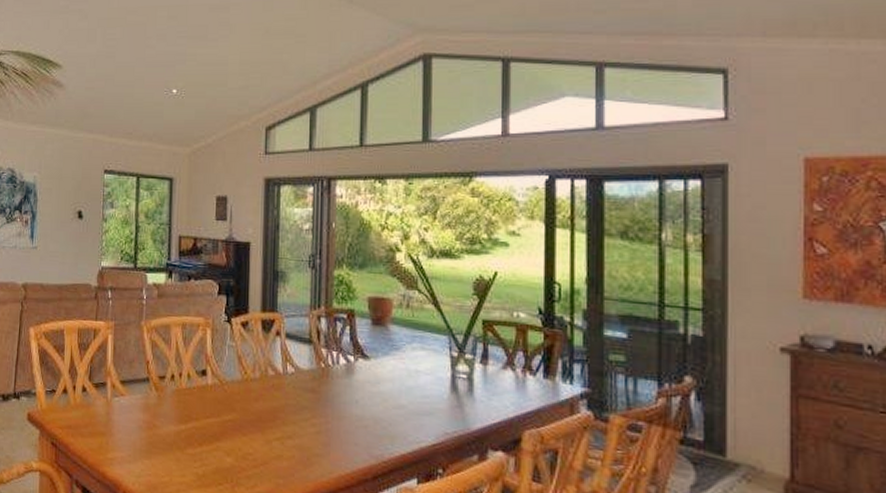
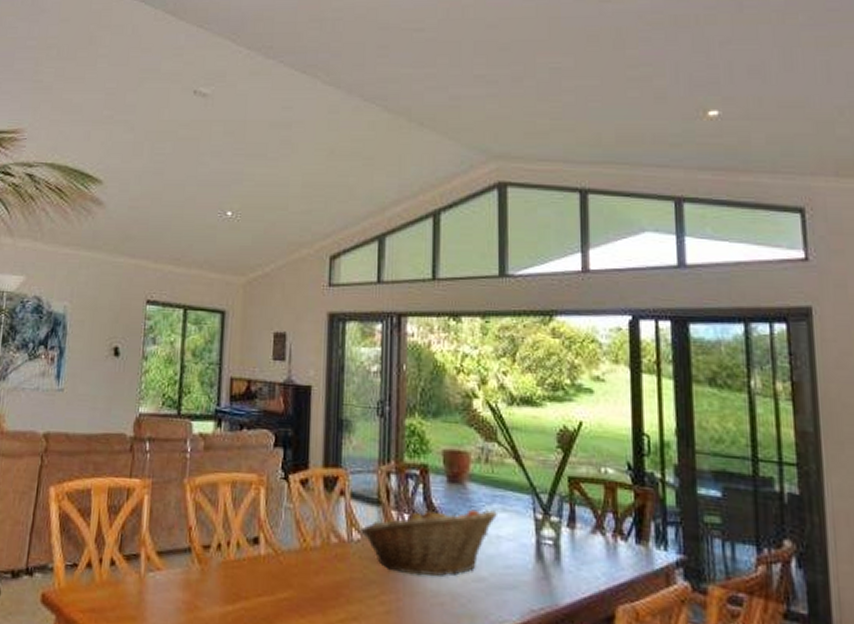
fruit basket: none [293,345,416,404] -> present [359,506,497,576]

